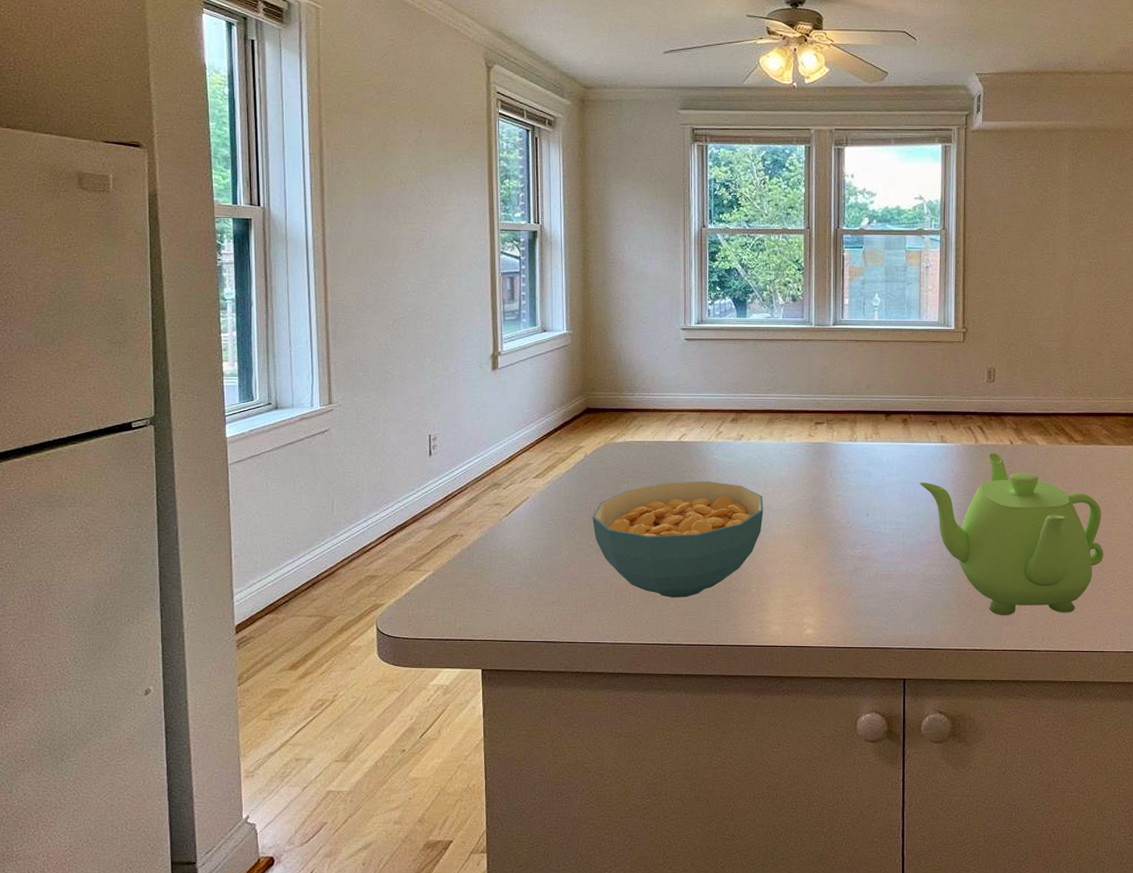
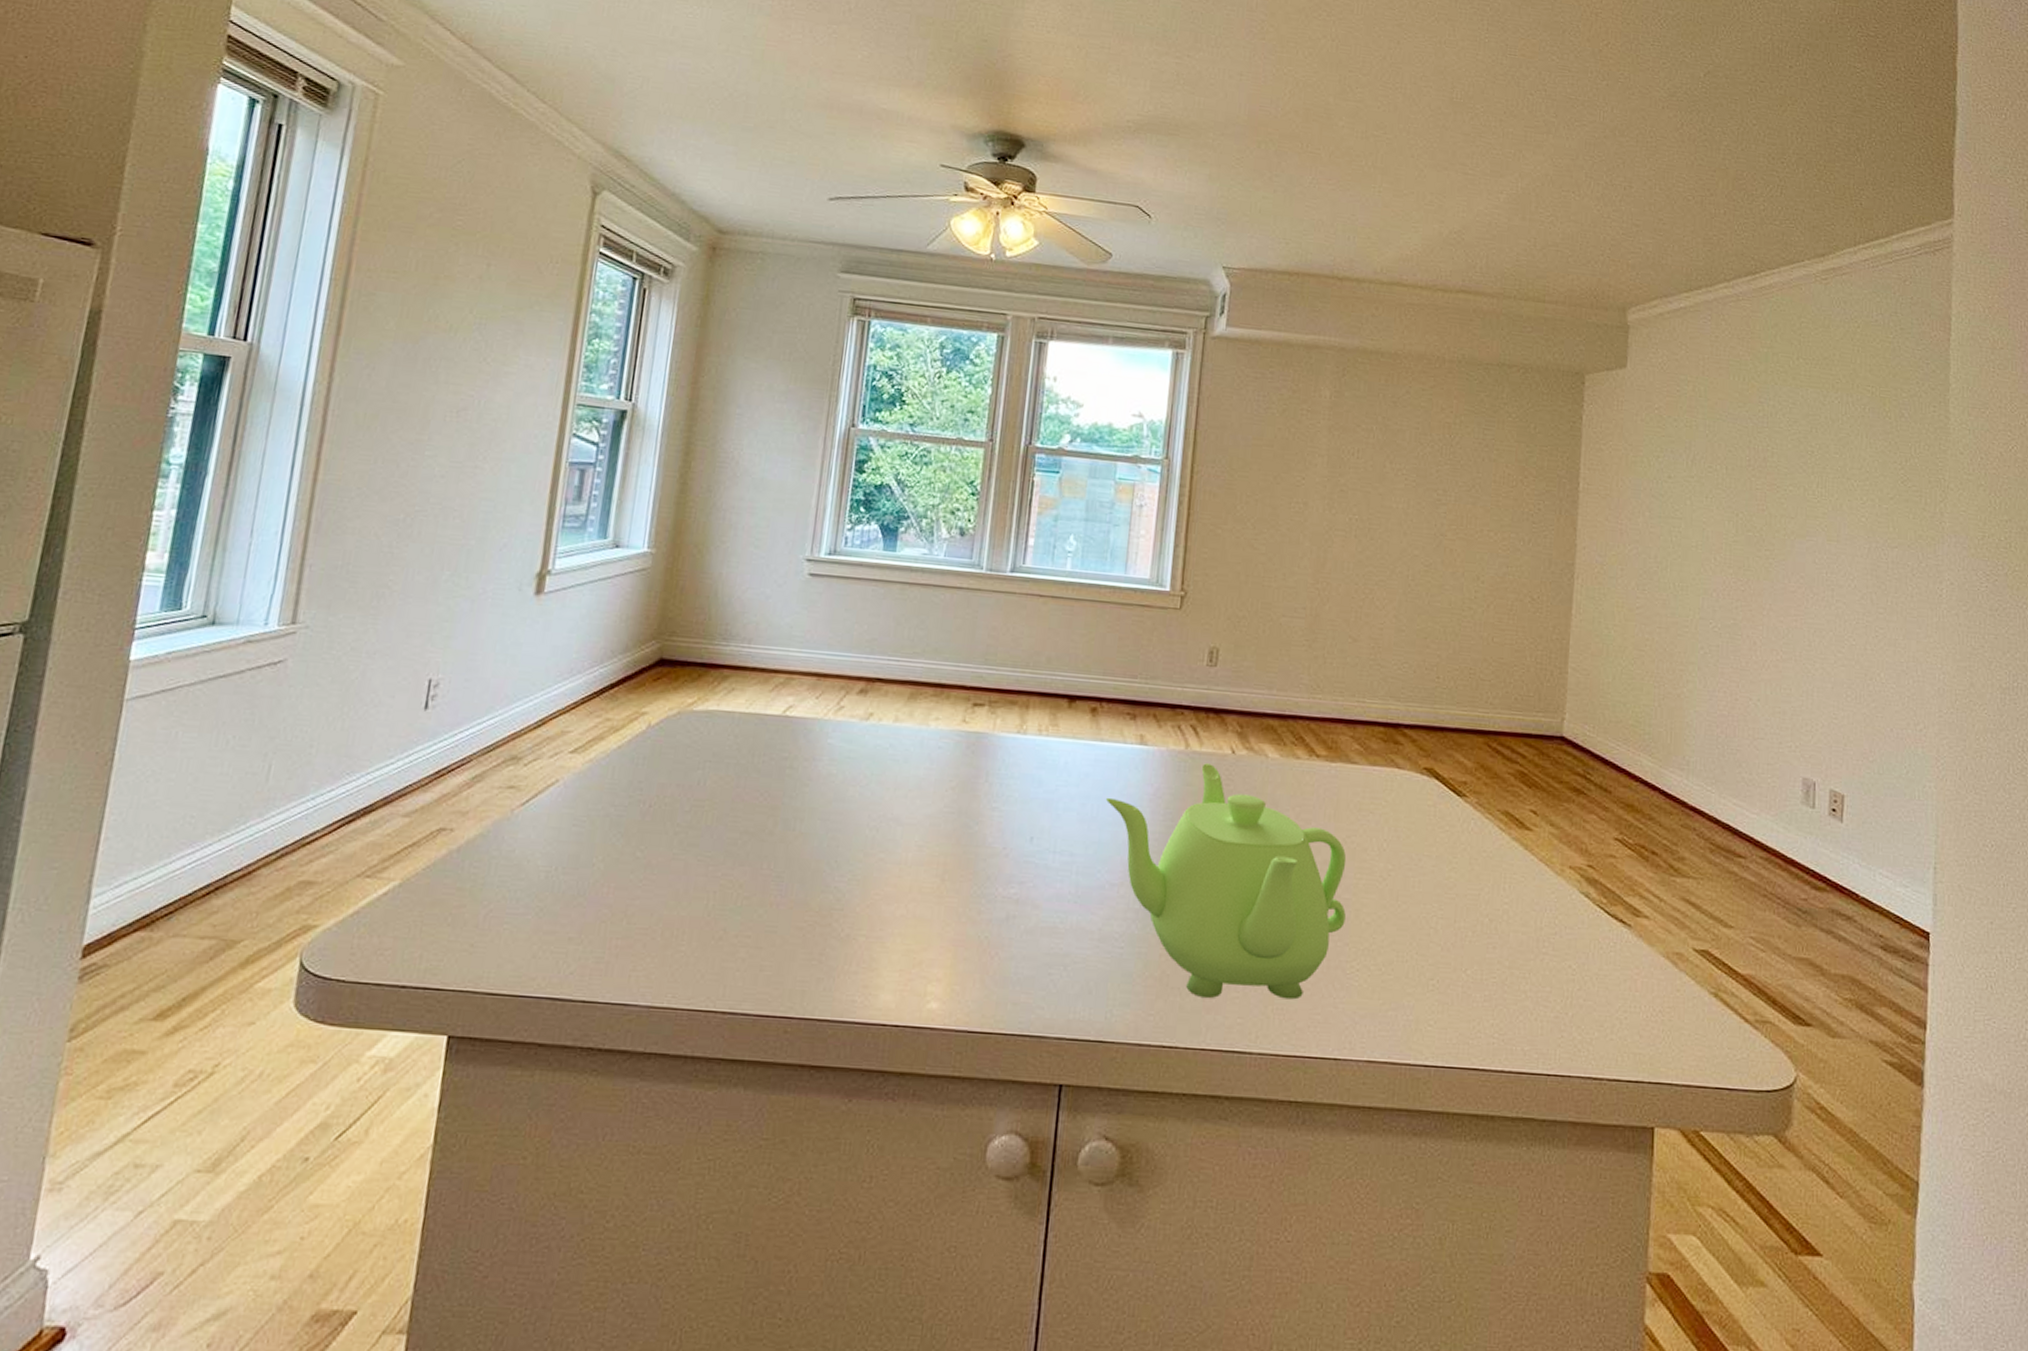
cereal bowl: present [592,481,764,598] -> none [644,772,890,944]

